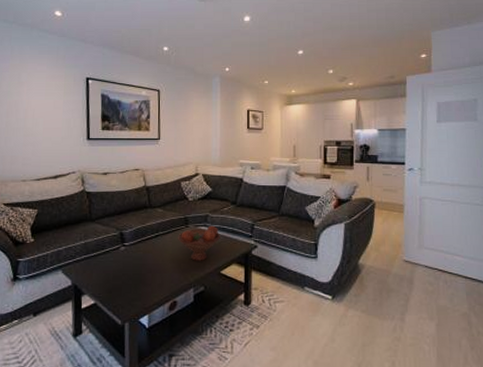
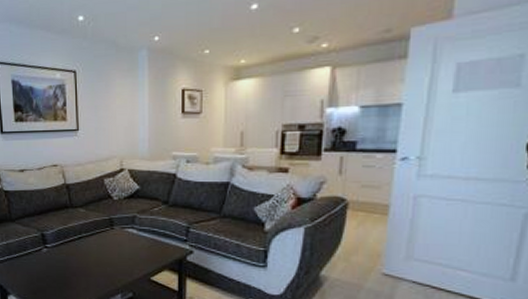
fruit bowl: present [177,225,221,261] -> none [102,227,150,266]

